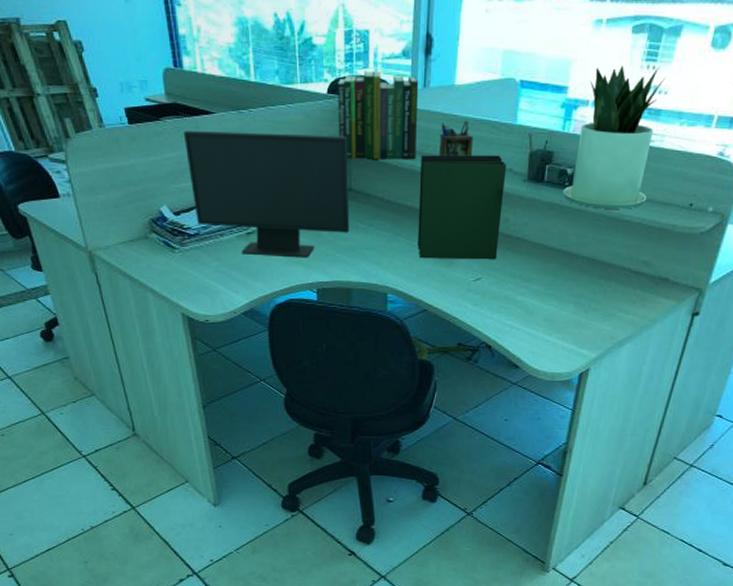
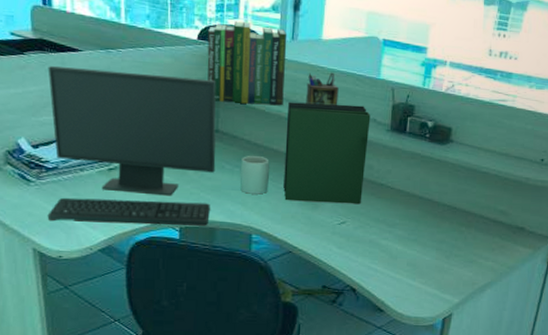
computer keyboard: none [192,263,346,287] -> present [47,197,210,226]
mug: none [374,213,403,253] -> present [239,155,269,195]
planter: present [562,65,665,209] -> none [424,32,515,161]

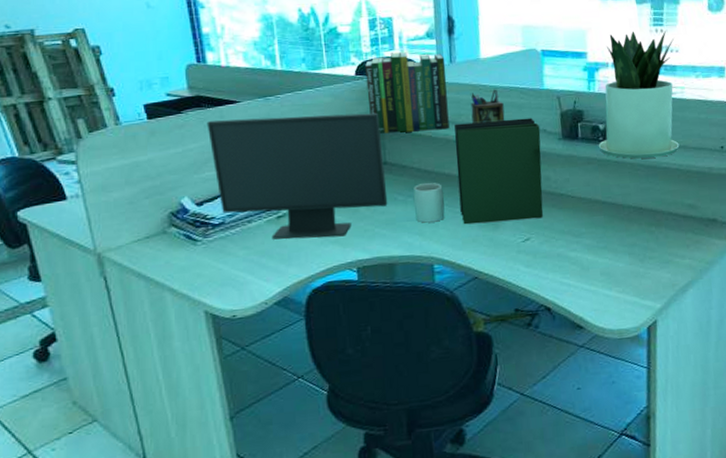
computer keyboard: present [47,197,210,226] -> none [217,238,387,279]
planter: none [424,32,515,161] -> present [598,31,680,159]

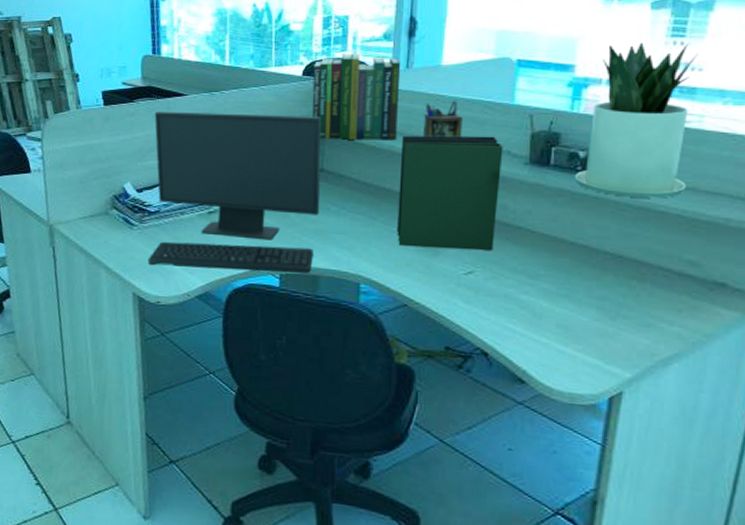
computer keyboard: none [217,238,387,279] -> present [147,241,313,273]
mug: present [413,182,445,223] -> none [346,195,381,239]

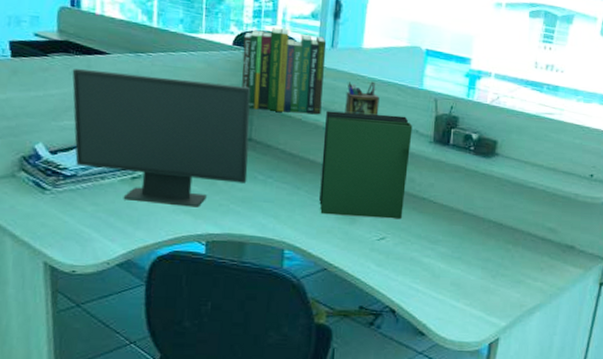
computer keyboard: present [147,241,313,273] -> none [62,207,240,240]
planter: present [574,42,698,198] -> none [468,44,561,176]

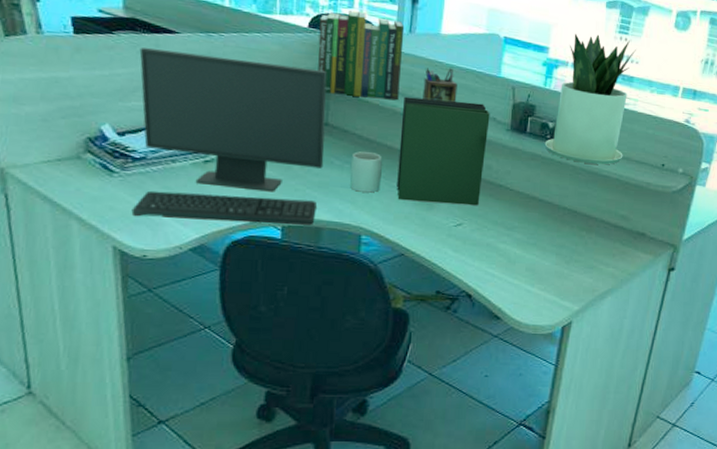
computer keyboard: none [62,207,240,240] -> present [131,190,317,225]
mug: none [272,165,305,207] -> present [349,151,382,193]
planter: none [468,44,561,176] -> present [544,34,636,165]

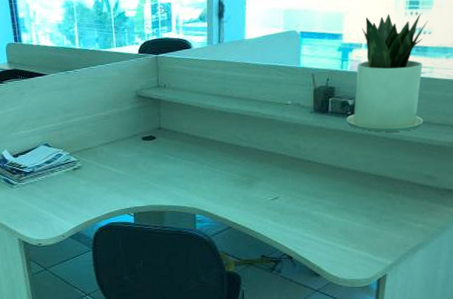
computer keyboard: present [131,190,317,225] -> none [28,191,158,215]
computer monitor: present [139,47,328,192] -> none [21,85,161,187]
books: present [318,10,405,100] -> none [147,33,215,104]
mug: present [349,151,382,193] -> none [181,146,207,180]
binder: present [397,96,490,205] -> none [219,93,295,183]
desk organizer: present [423,67,458,103] -> none [234,67,264,97]

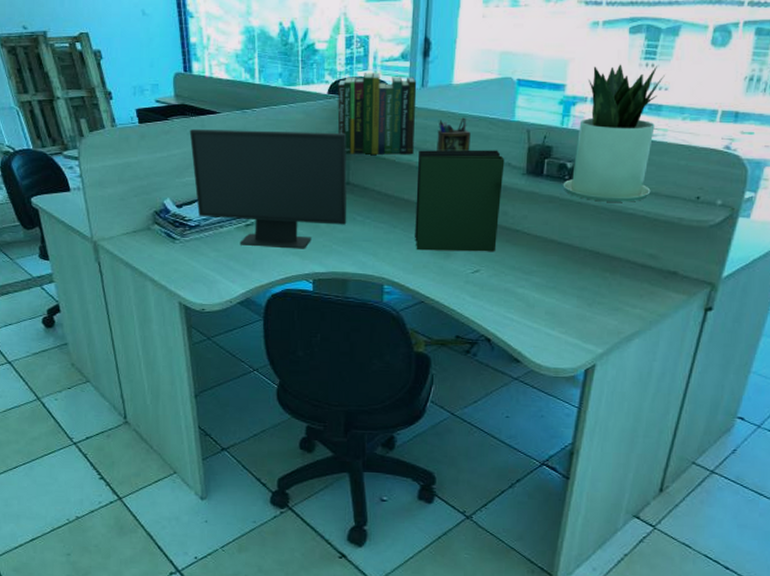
computer monitor: none [21,85,161,187] -> present [189,128,347,249]
books: none [147,33,215,104] -> present [337,73,417,155]
binder: none [219,93,295,183] -> present [415,149,505,251]
desk organizer: none [234,67,264,97] -> present [437,117,471,152]

